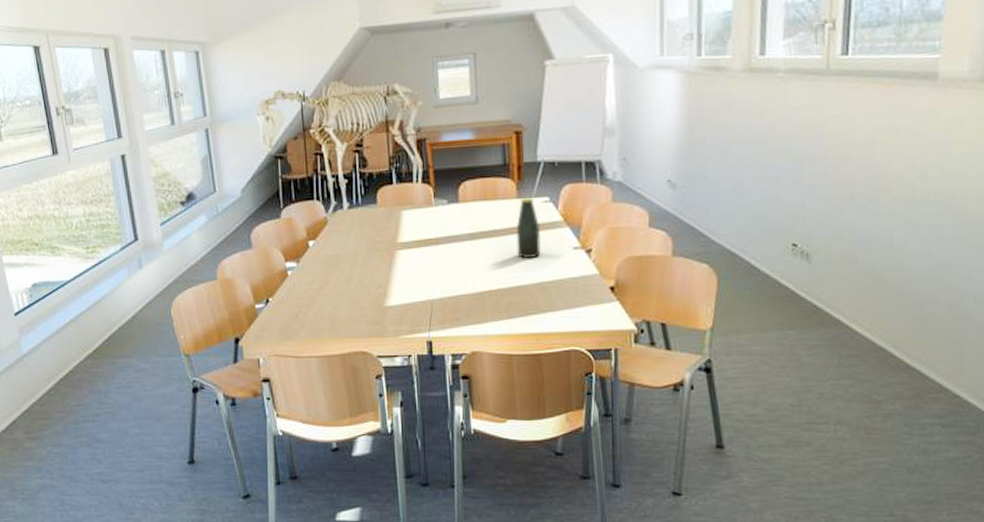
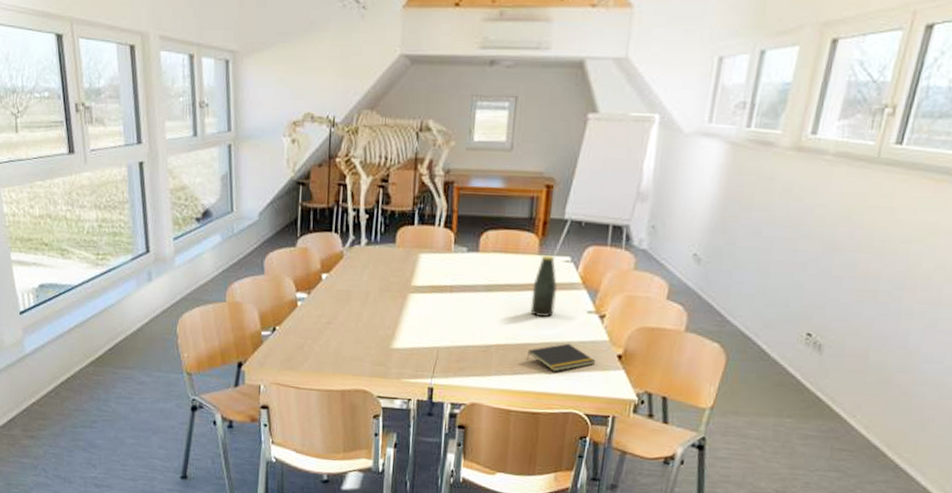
notepad: none [520,281,590,311] -> present [526,343,596,372]

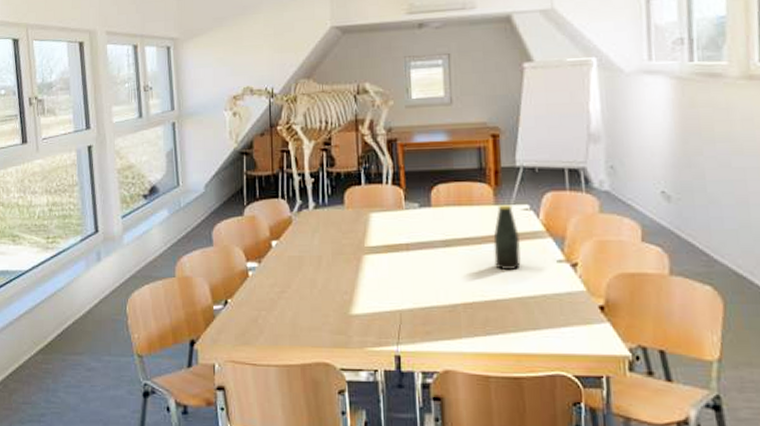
notepad: present [526,343,596,372] -> none [498,296,576,330]

